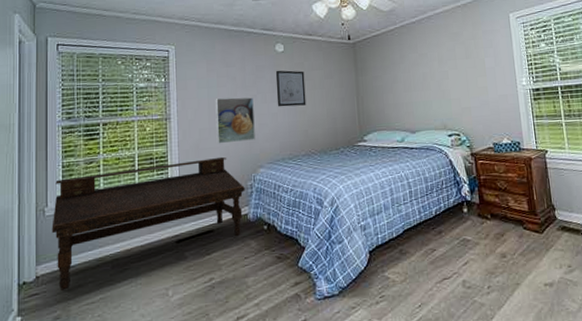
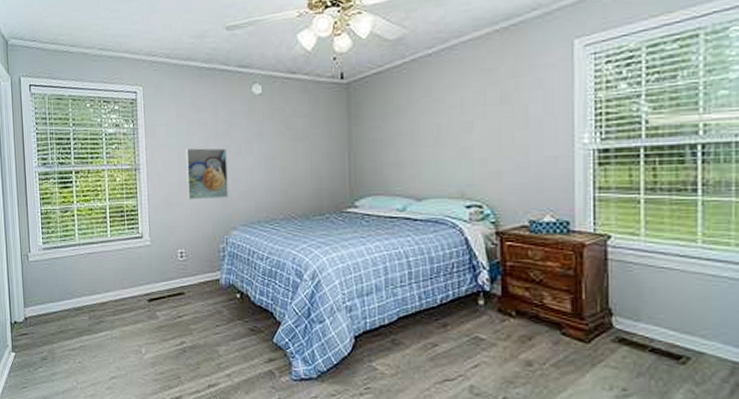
desk: present [52,156,245,291] -> none [35,214,217,334]
wall art: present [275,70,306,107] -> none [251,116,287,161]

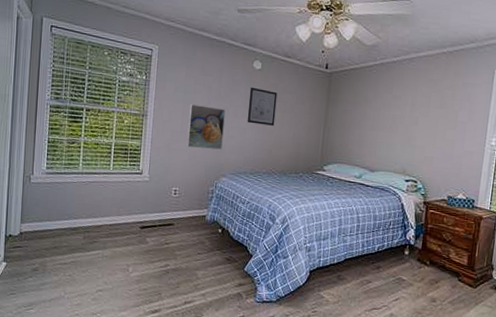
wall art: none [251,116,287,161] -> present [247,87,278,126]

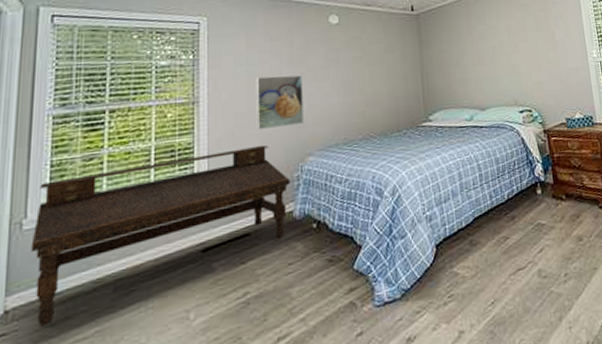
desk: none [35,153,207,249] -> present [30,145,291,327]
wall art: present [247,87,278,126] -> none [328,44,364,86]

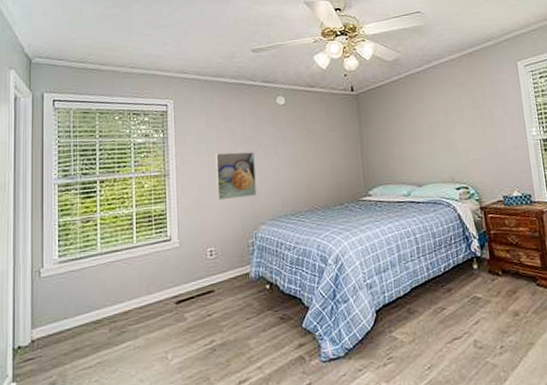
desk: present [30,145,291,327] -> none [47,213,247,355]

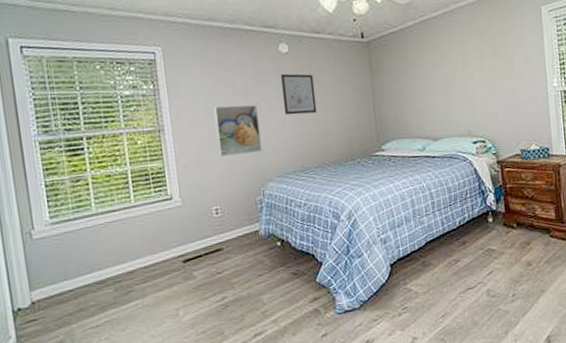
wall art: none [276,123,309,162] -> present [280,73,317,115]

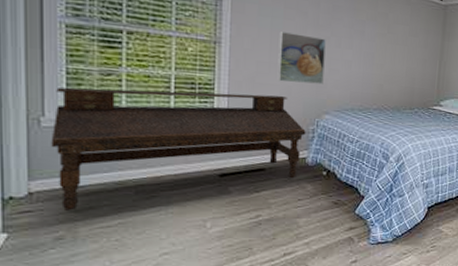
desk: none [39,170,254,315] -> present [51,87,306,211]
wall art: present [280,73,317,115] -> none [352,15,388,59]

